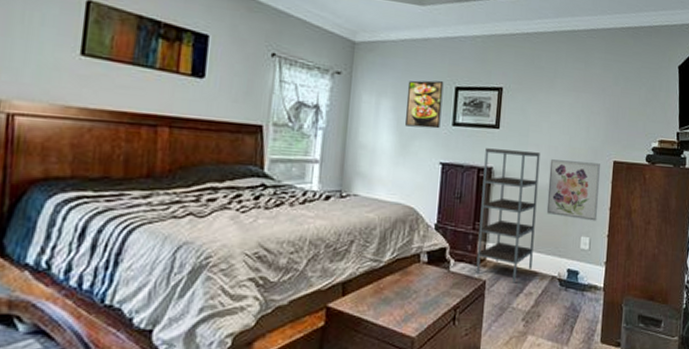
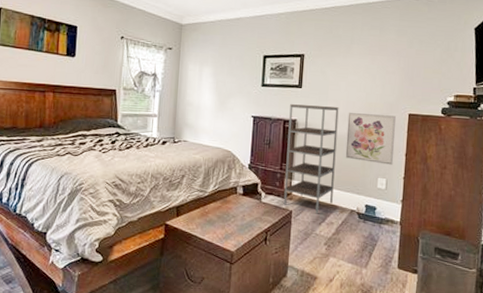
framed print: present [405,80,444,129] -> none [223,51,254,89]

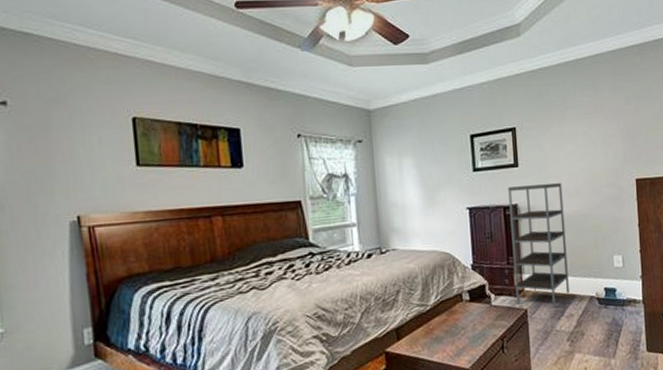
wall art: present [345,113,396,165] -> none [572,183,628,240]

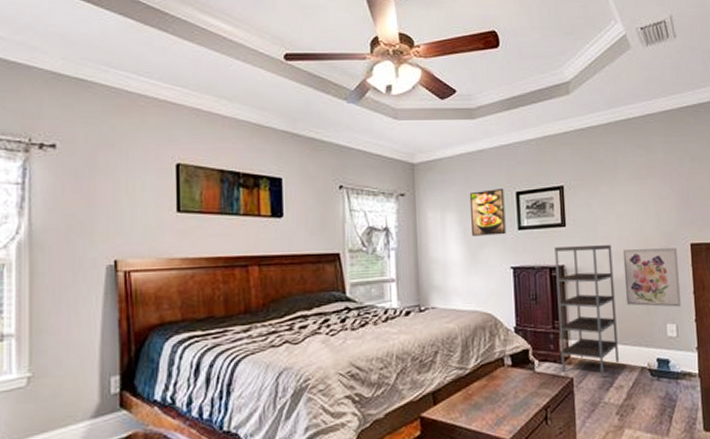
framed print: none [425,131,462,179] -> present [469,187,506,236]
wall art: none [572,183,628,240] -> present [623,248,682,307]

